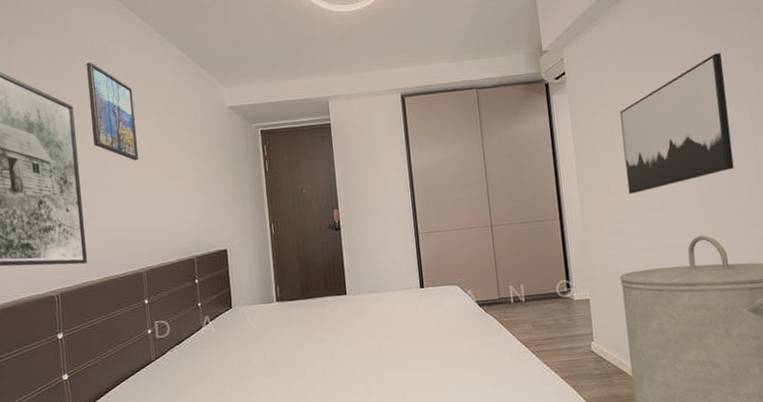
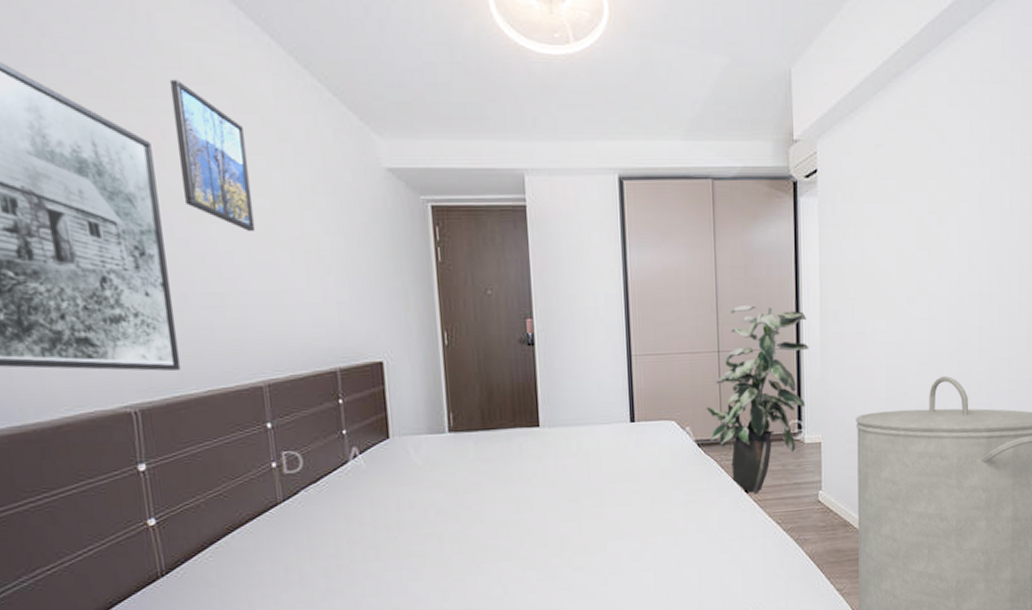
indoor plant: none [483,186,572,345] -> present [706,305,809,493]
wall art: present [620,53,734,194] -> none [873,166,989,324]

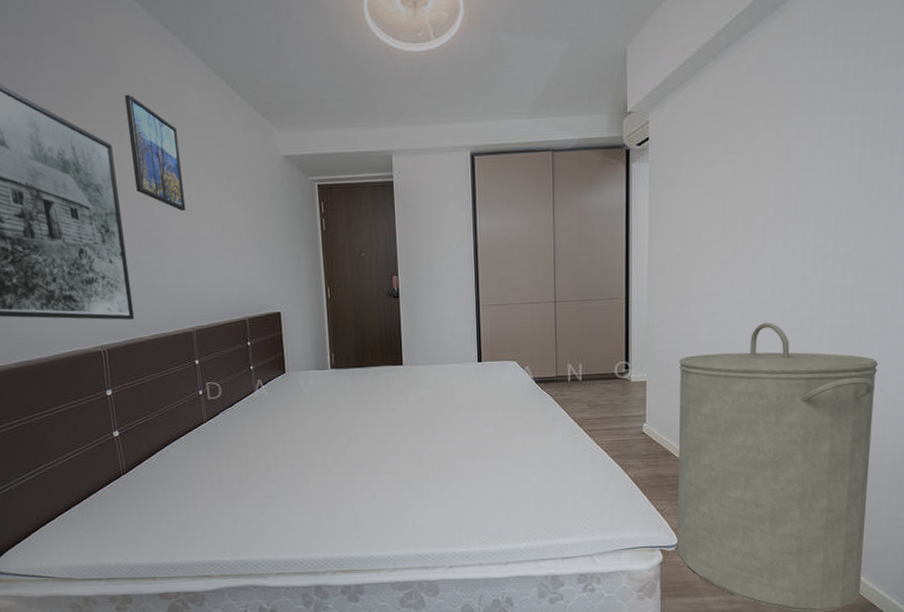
indoor plant: present [706,305,809,493] -> none [543,261,637,424]

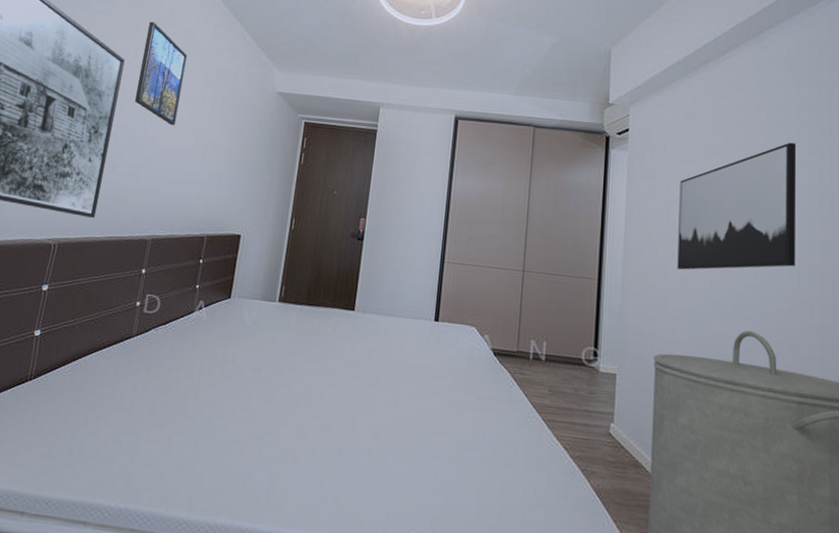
wall art: none [699,125,818,276] -> present [677,142,797,270]

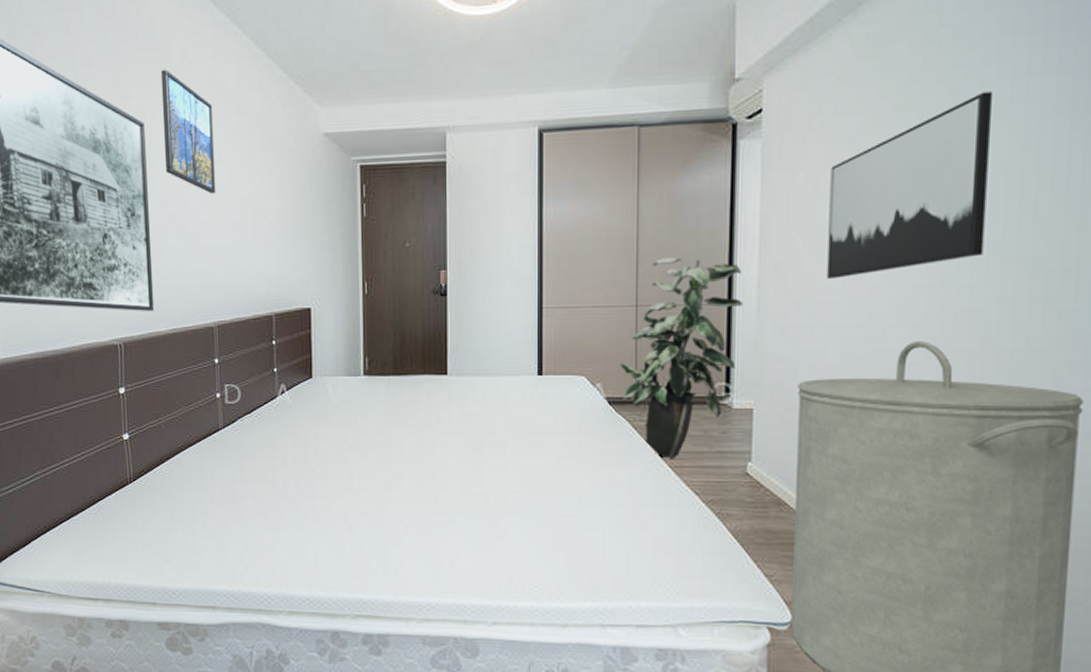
indoor plant: none [505,233,611,412] -> present [619,257,743,458]

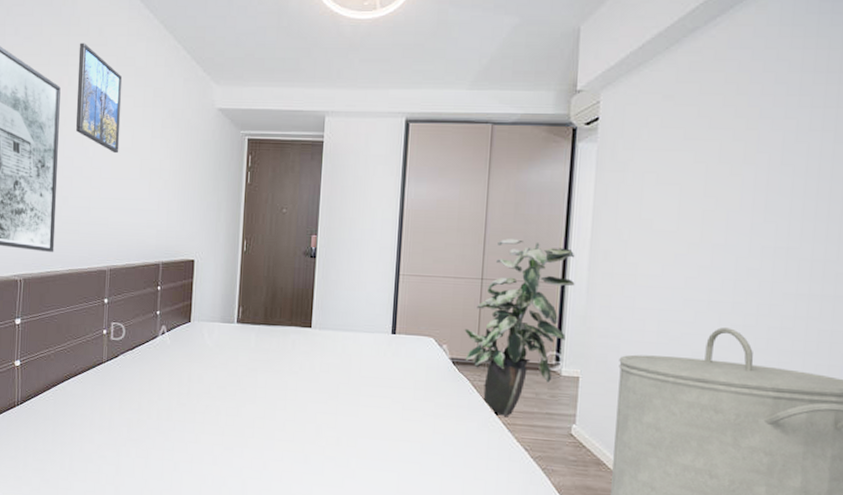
wall art: present [827,91,994,279] -> none [648,118,795,268]

